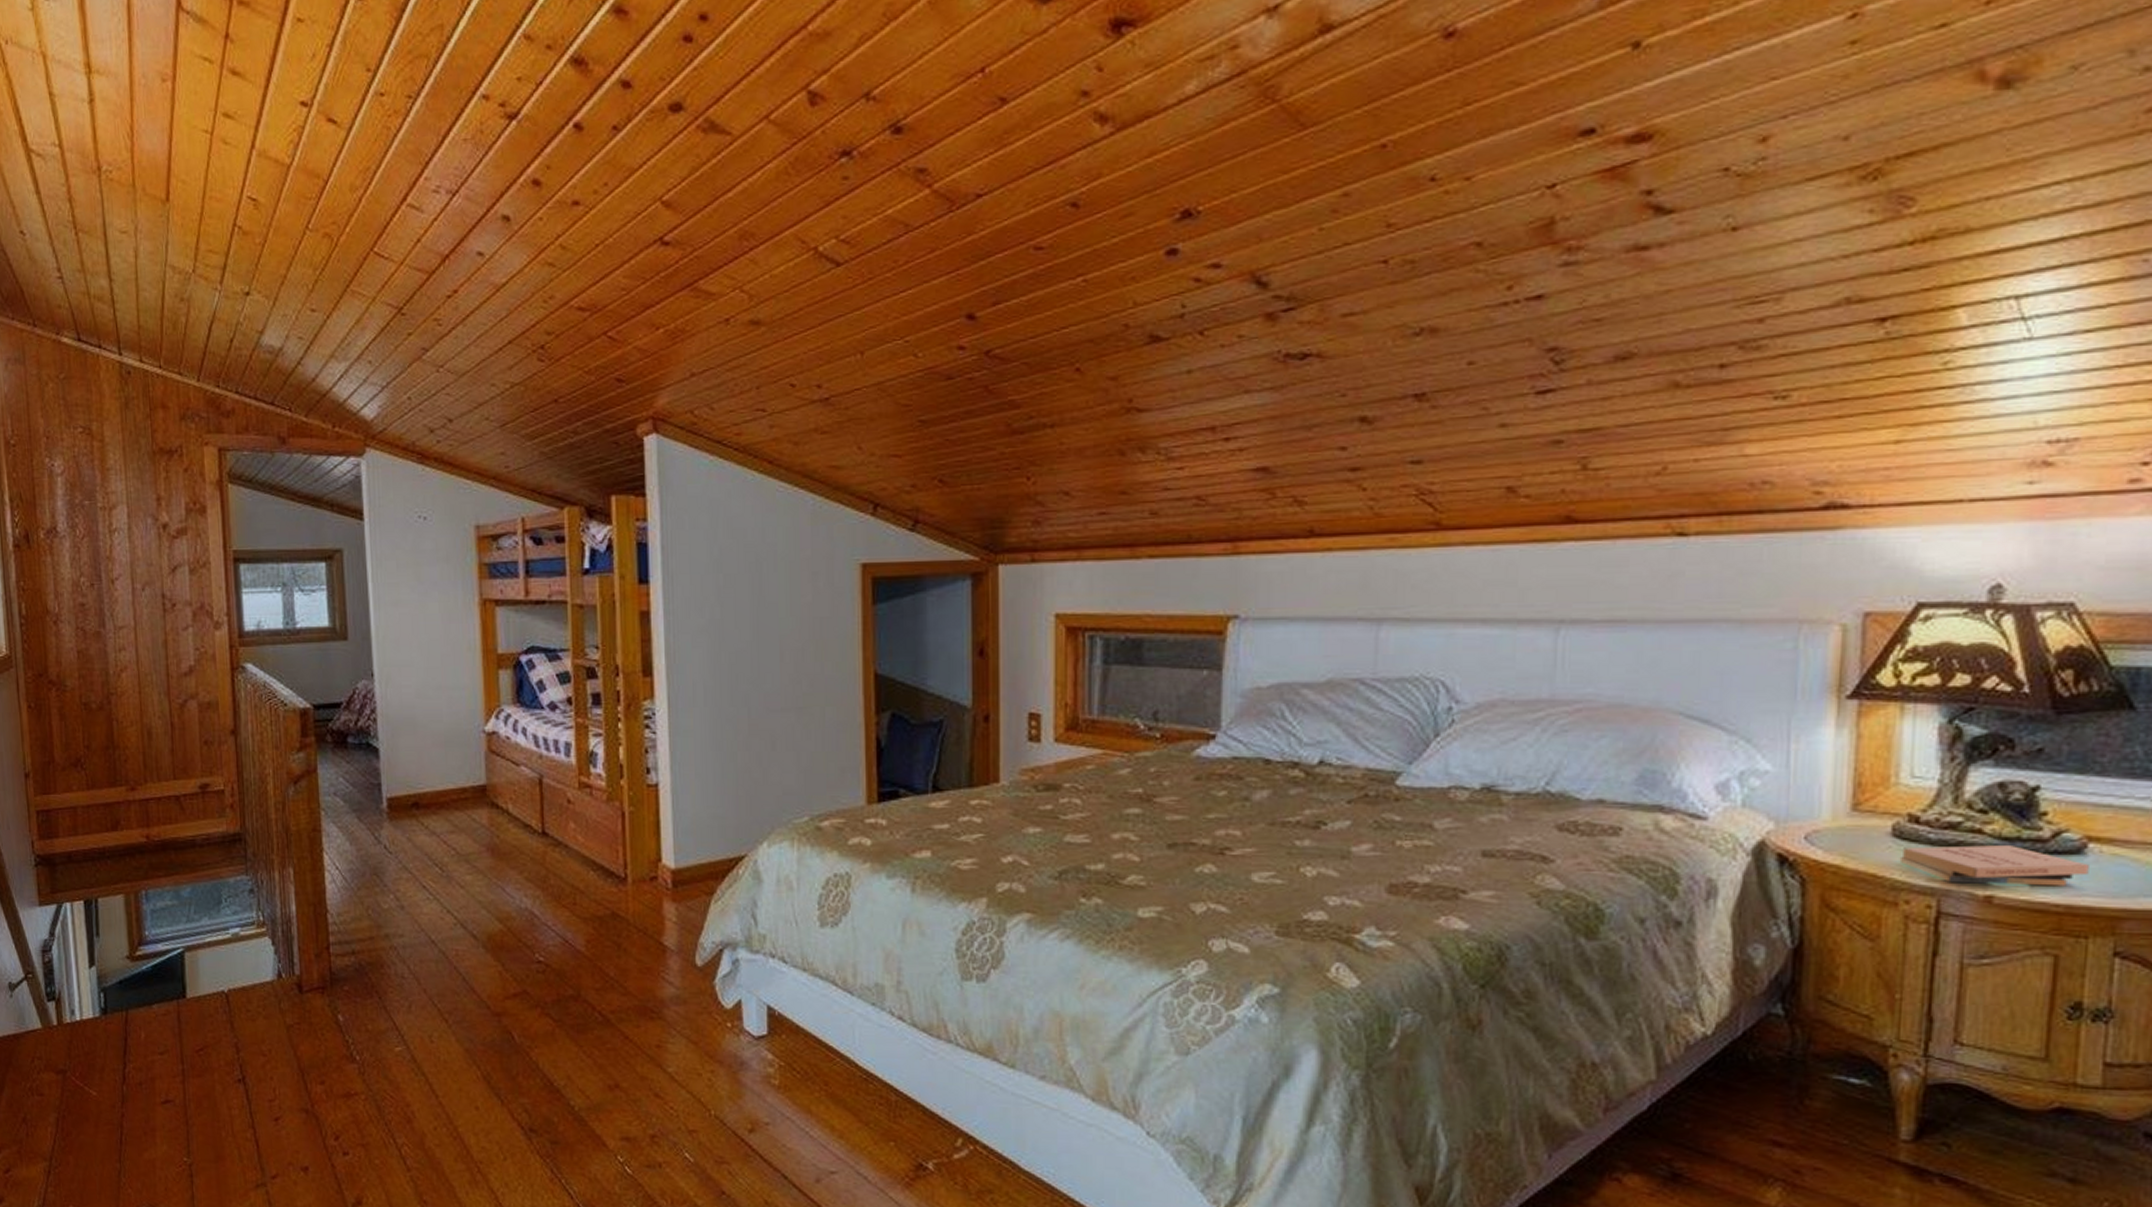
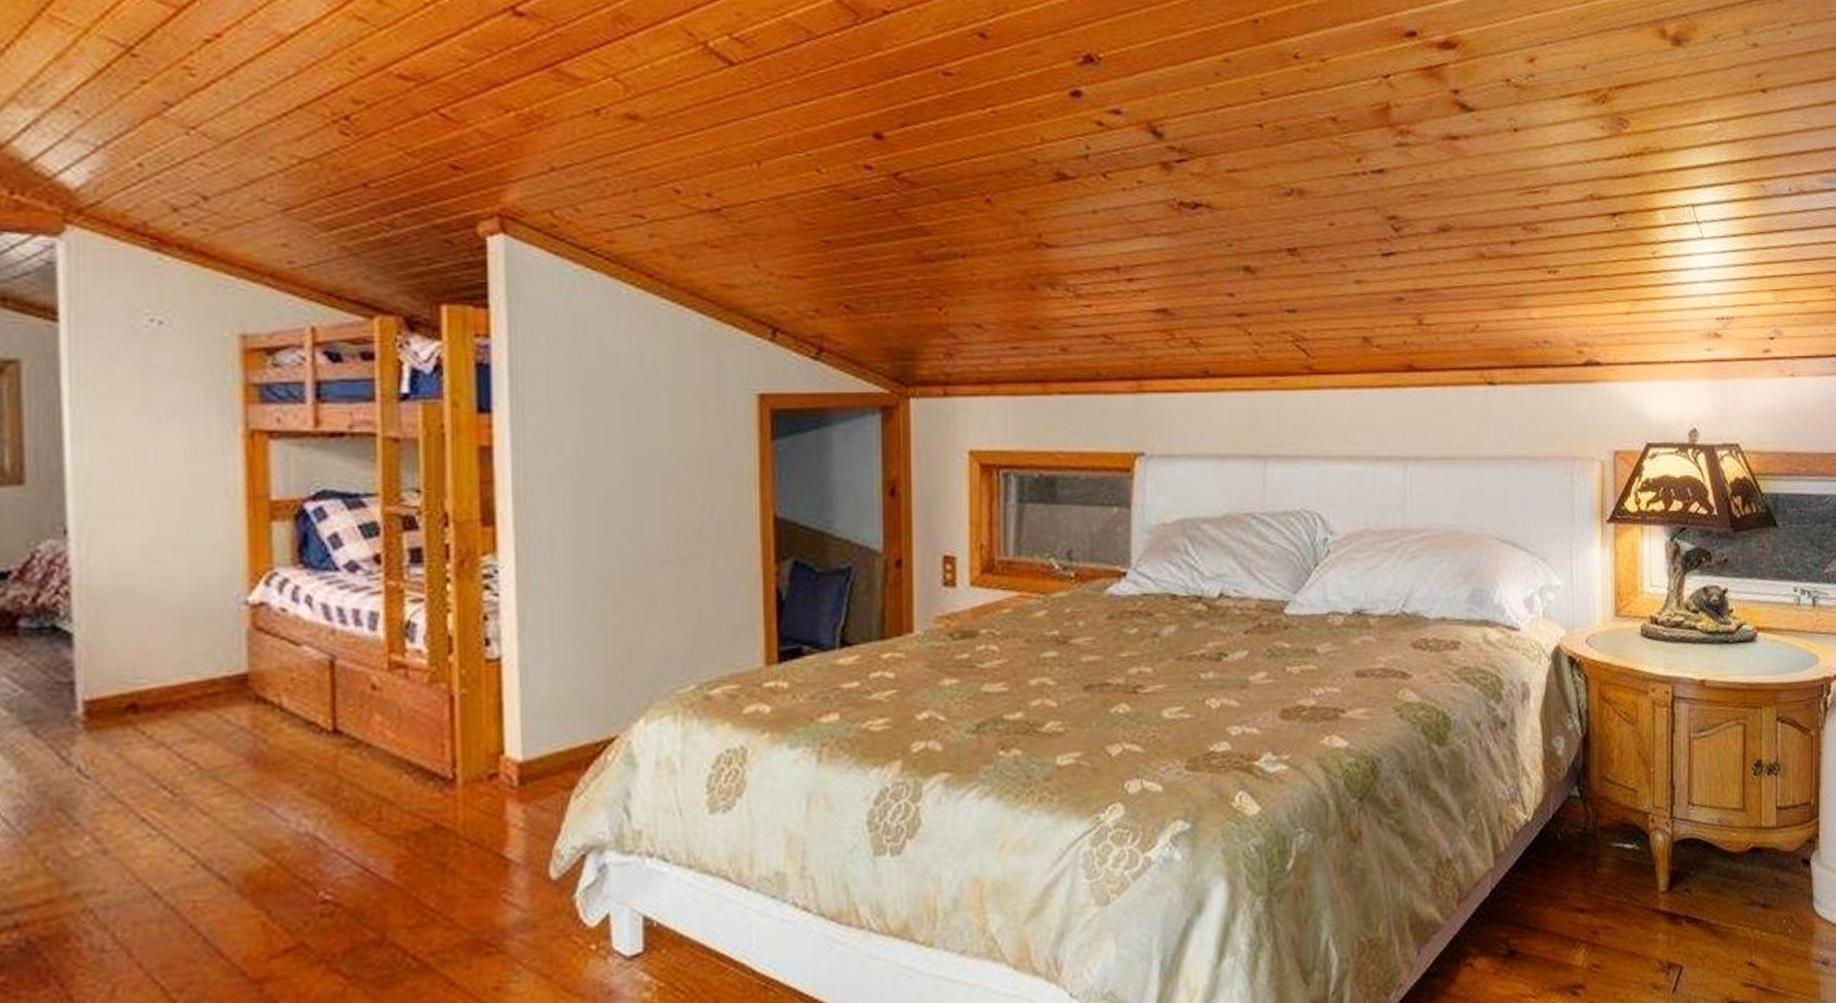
books: present [1899,844,2089,887] -> none [1647,637,1759,672]

